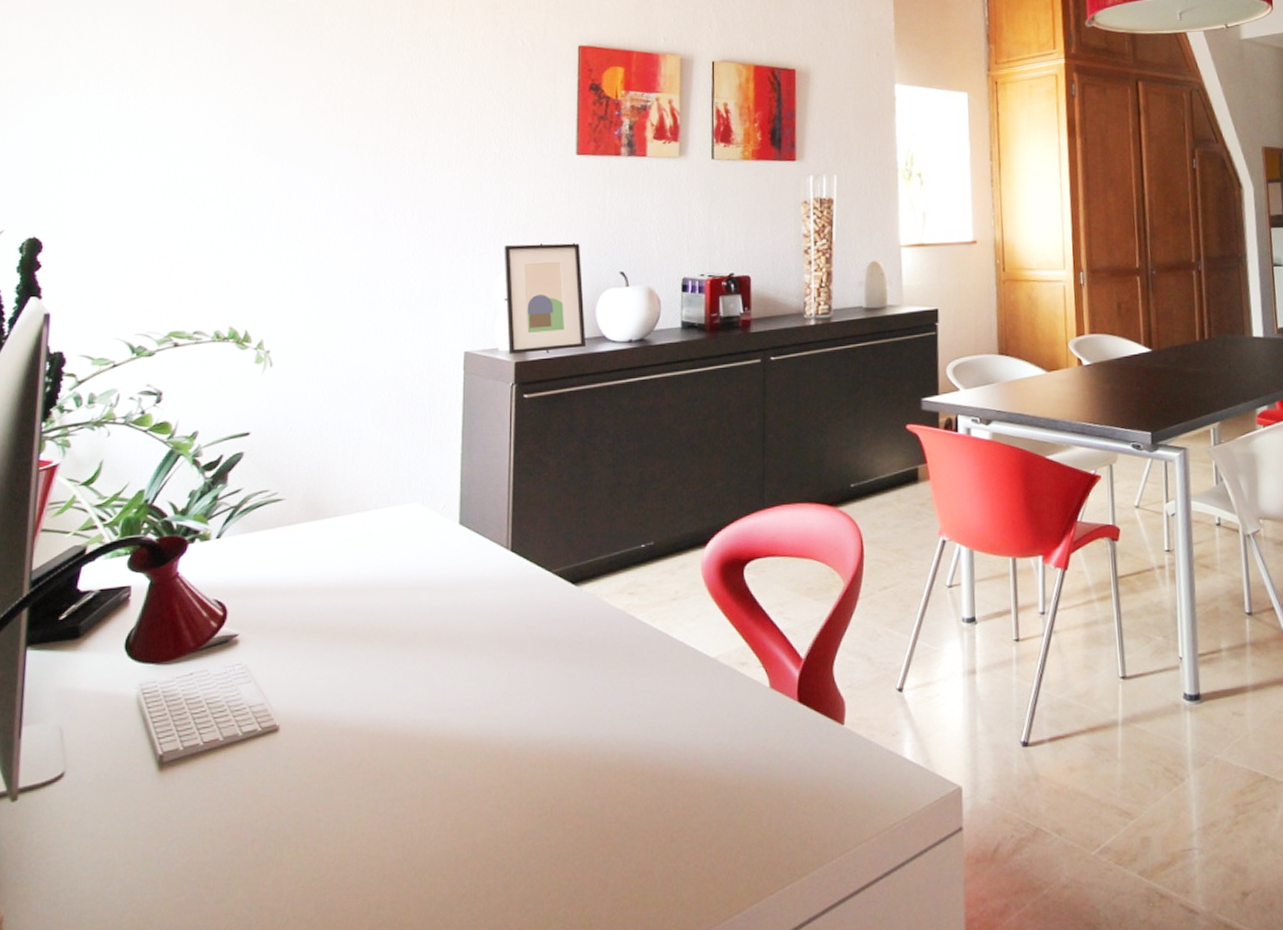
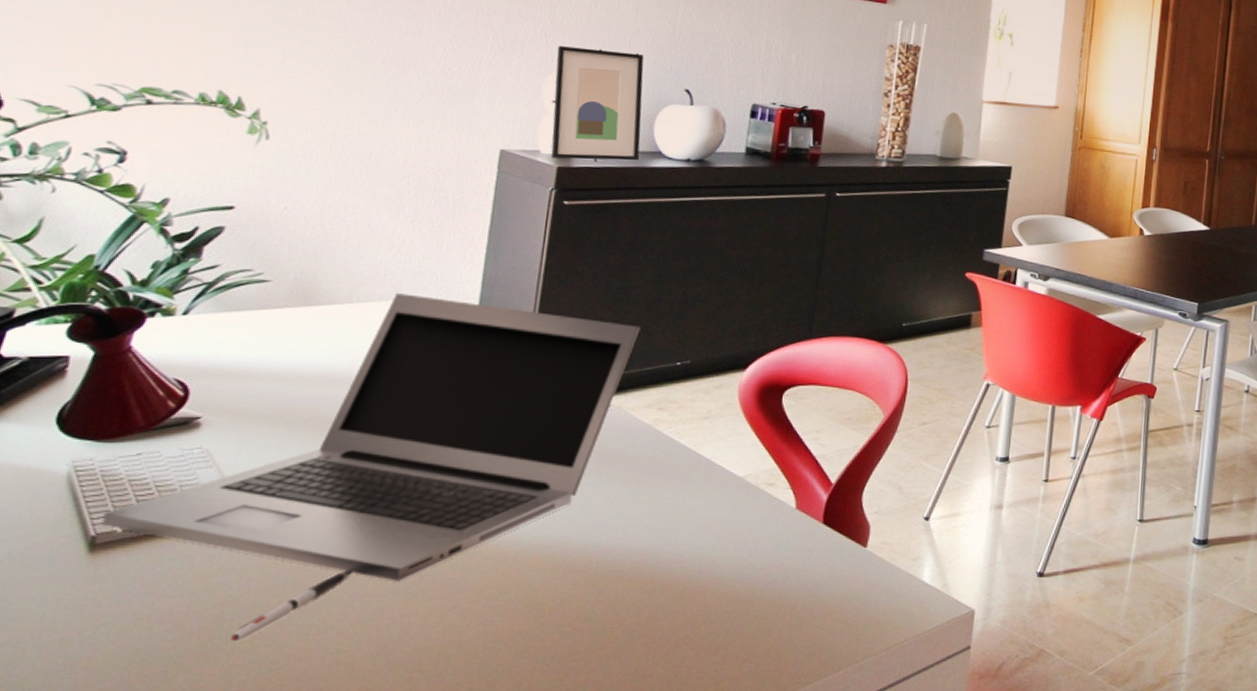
laptop: none [167,500,604,785] -> present [101,293,641,581]
pen: none [279,776,375,853] -> present [231,570,353,642]

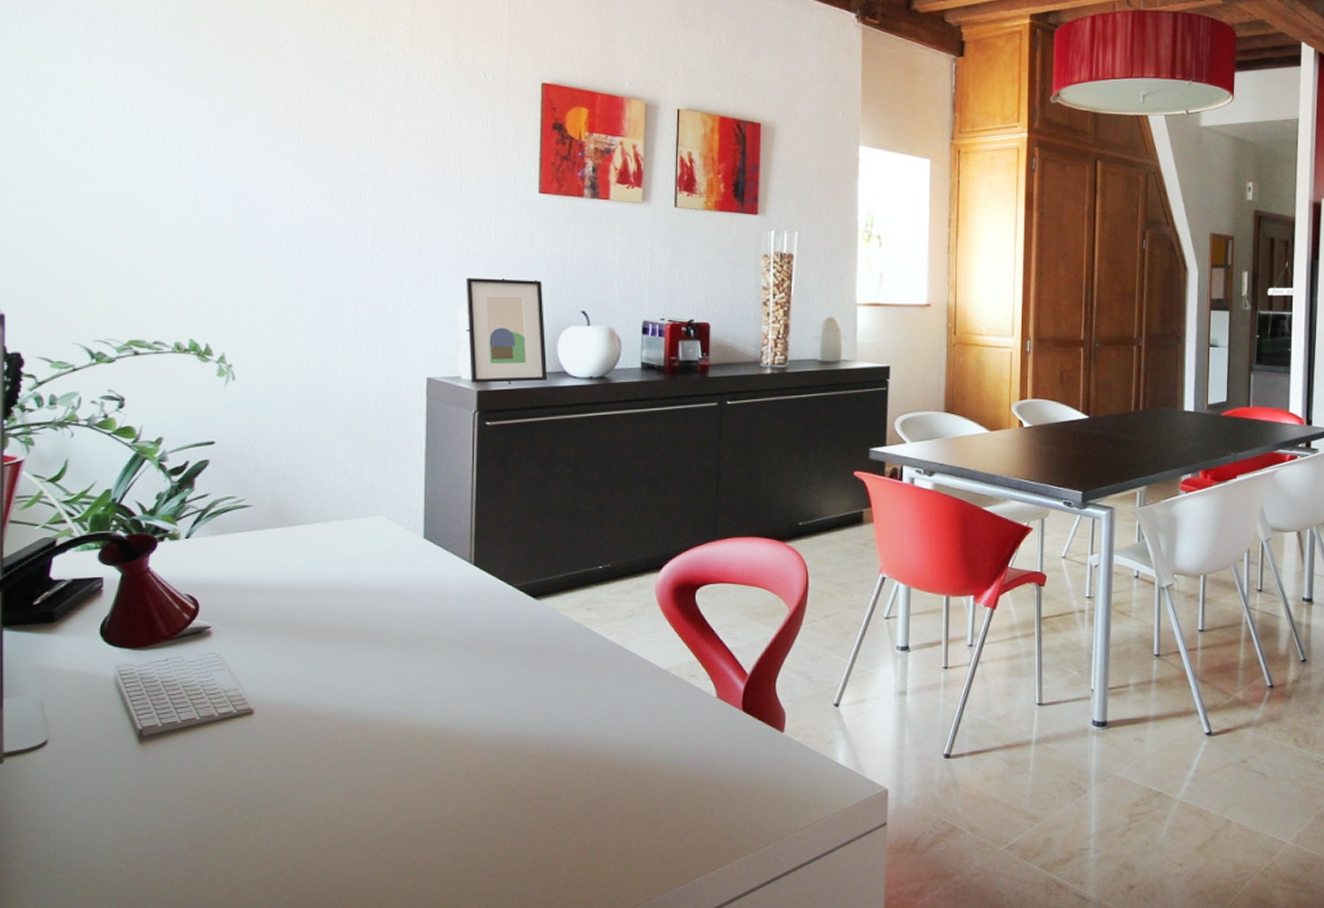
laptop: present [101,293,641,581] -> none [145,513,564,766]
pen: present [231,570,353,642] -> none [257,756,347,818]

